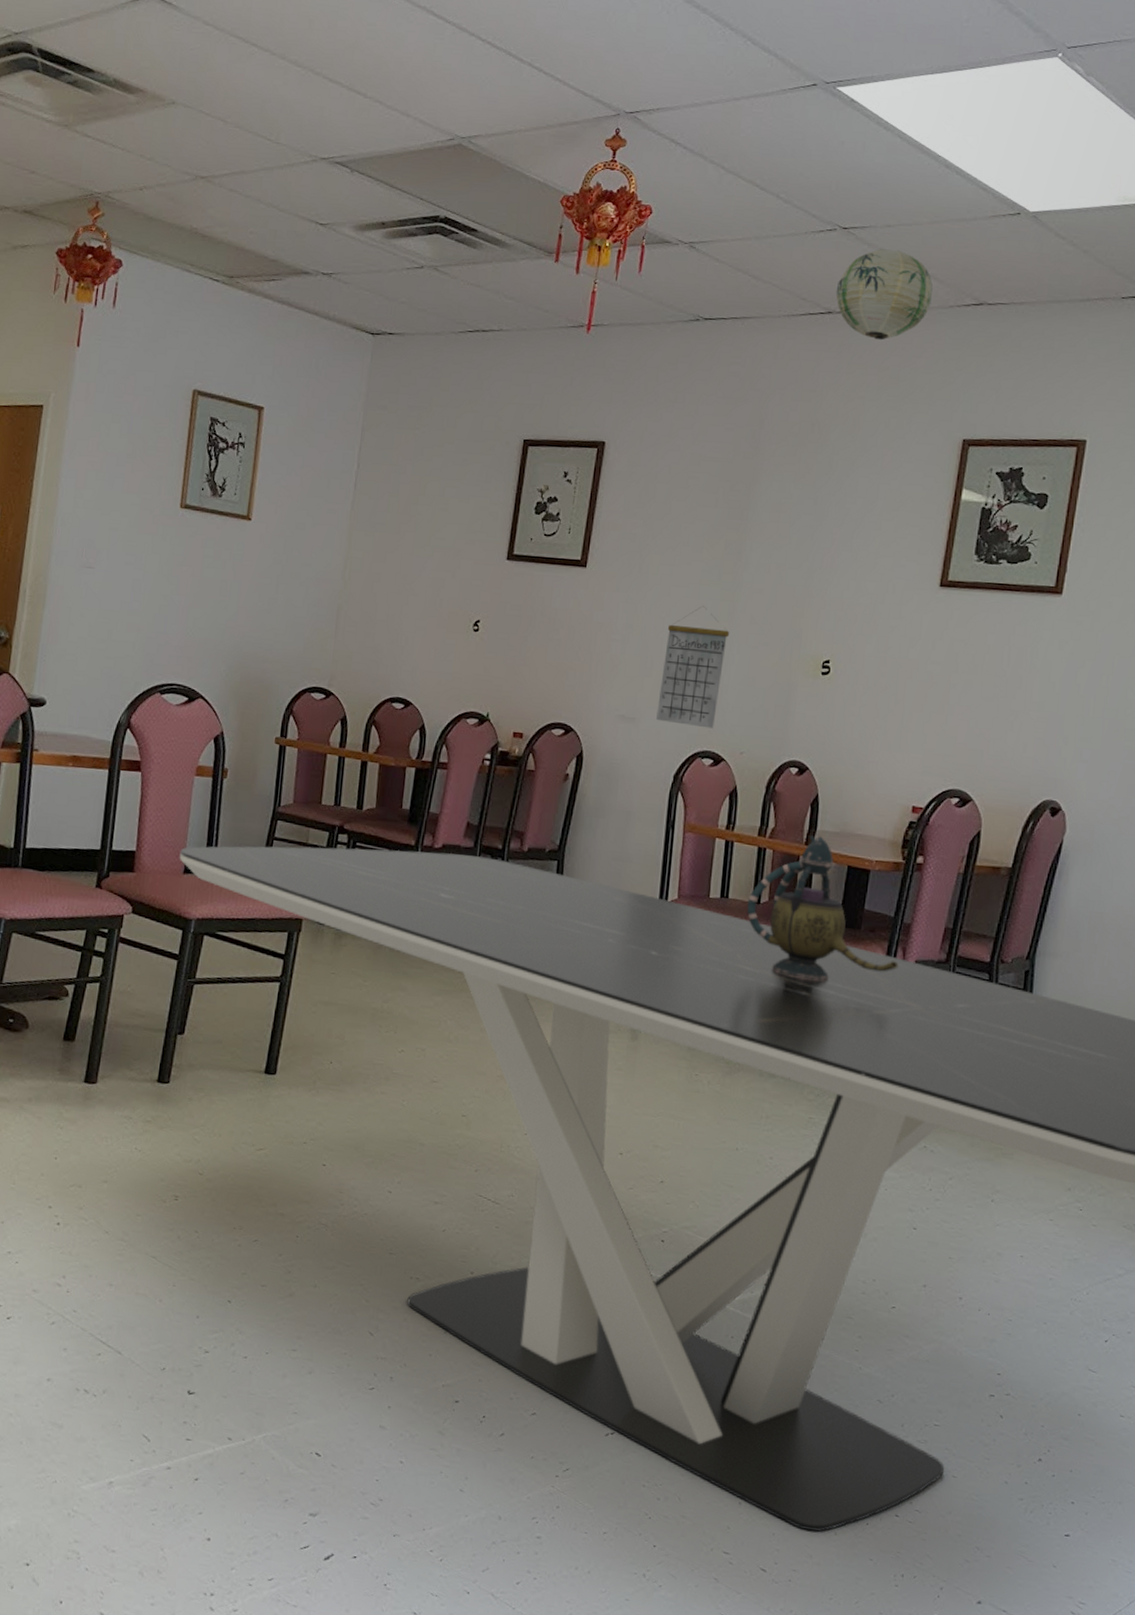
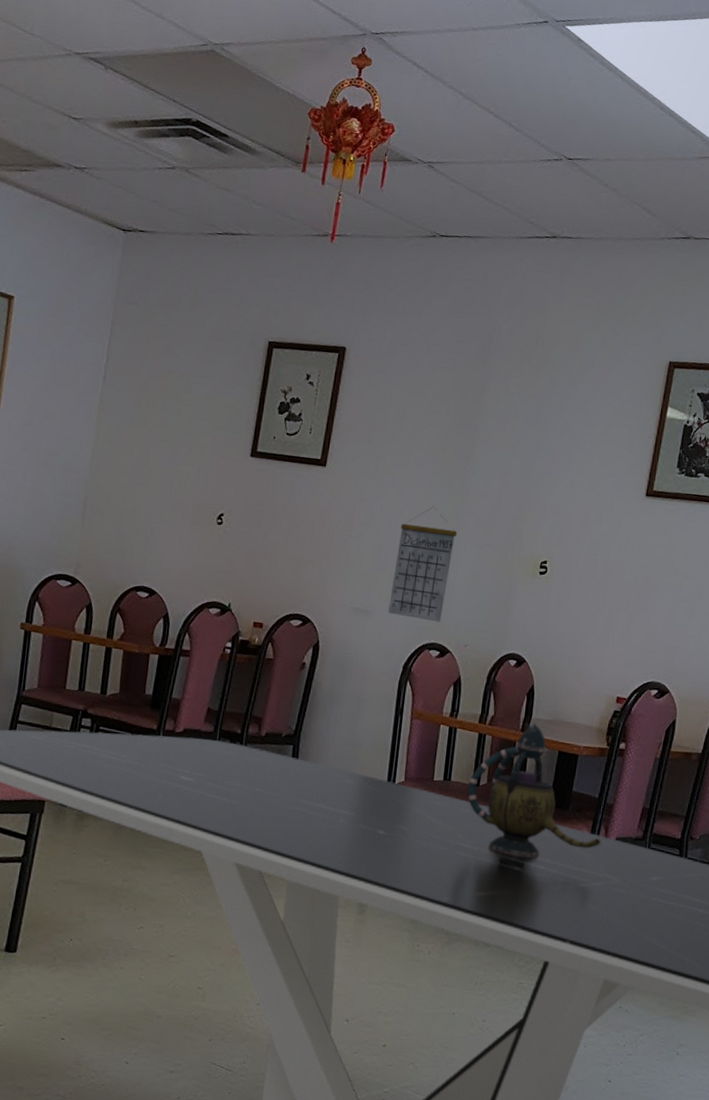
paper lantern: present [835,249,934,341] -> none [560,180,647,266]

